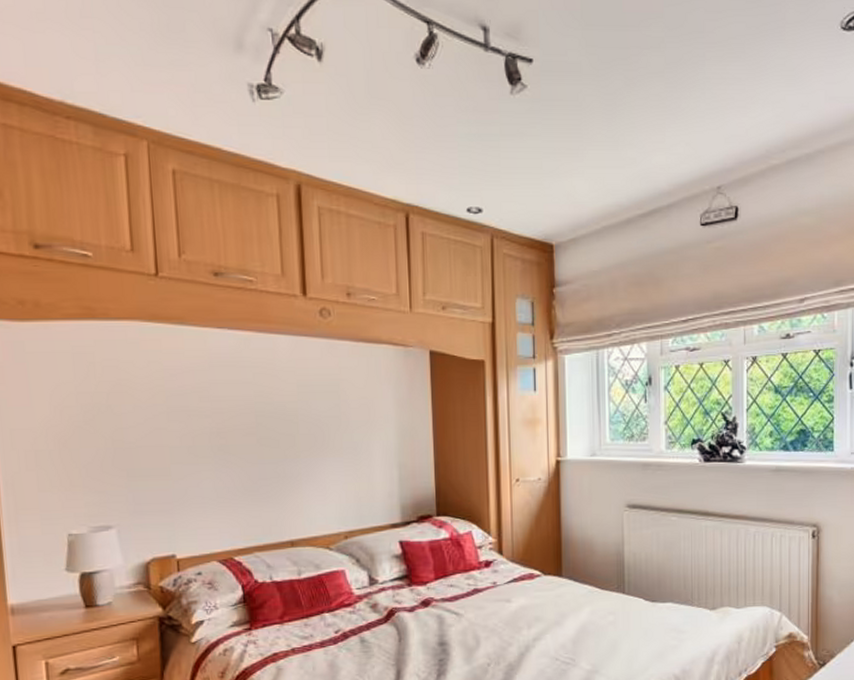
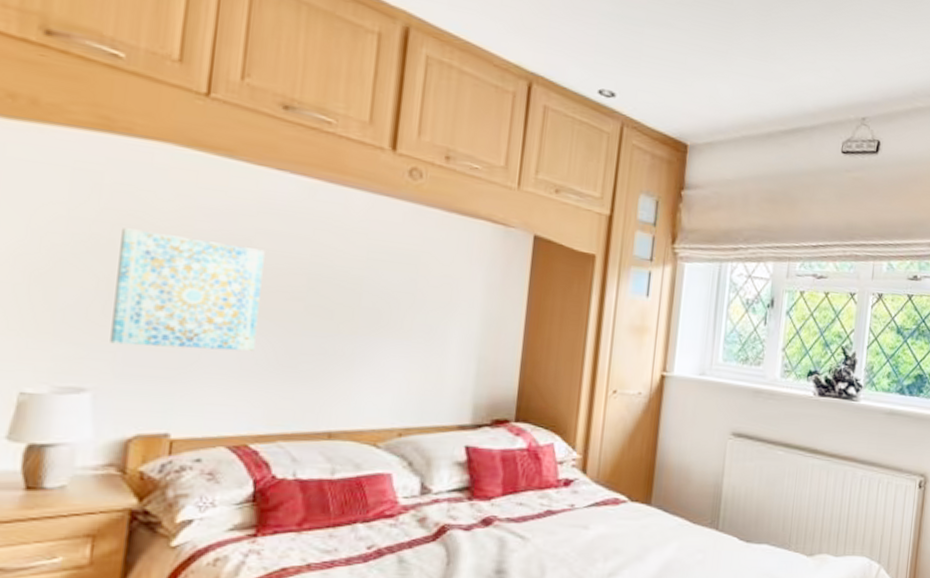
wall art: none [115,395,225,489] -> present [110,228,265,351]

